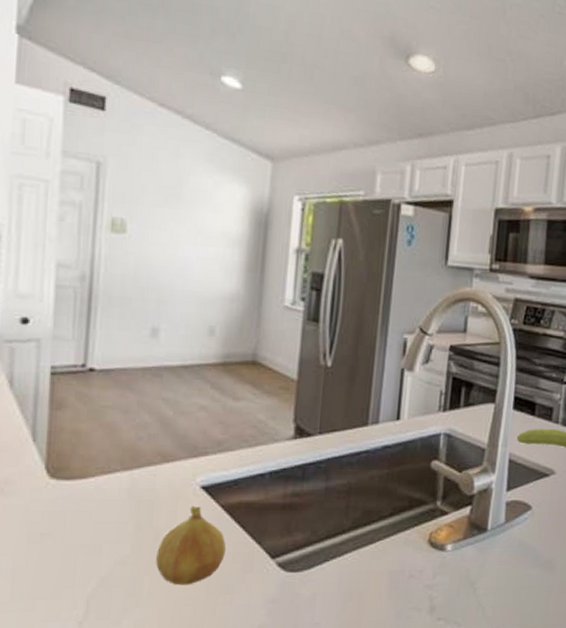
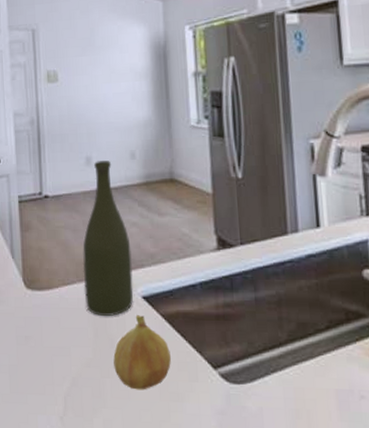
bottle: none [128,333,195,508] -> present [82,161,134,316]

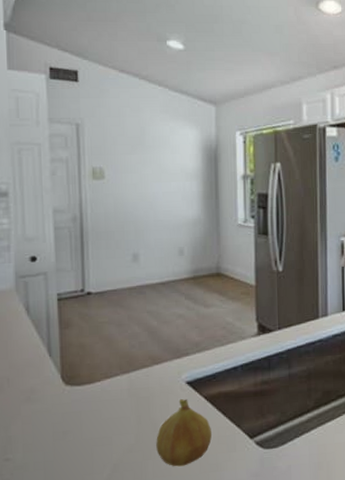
bottle: present [82,161,134,316] -> none [126,257,178,404]

